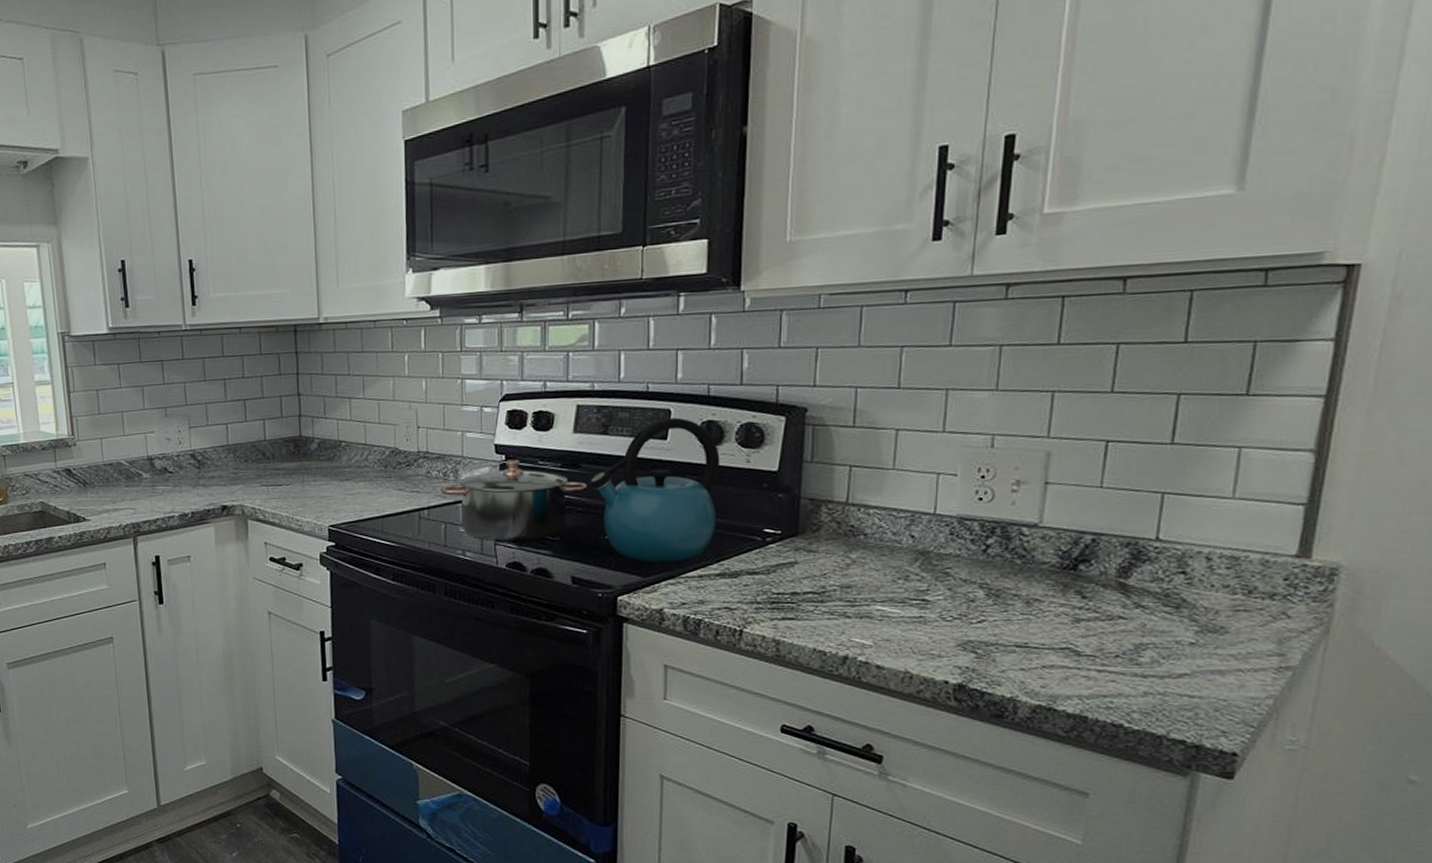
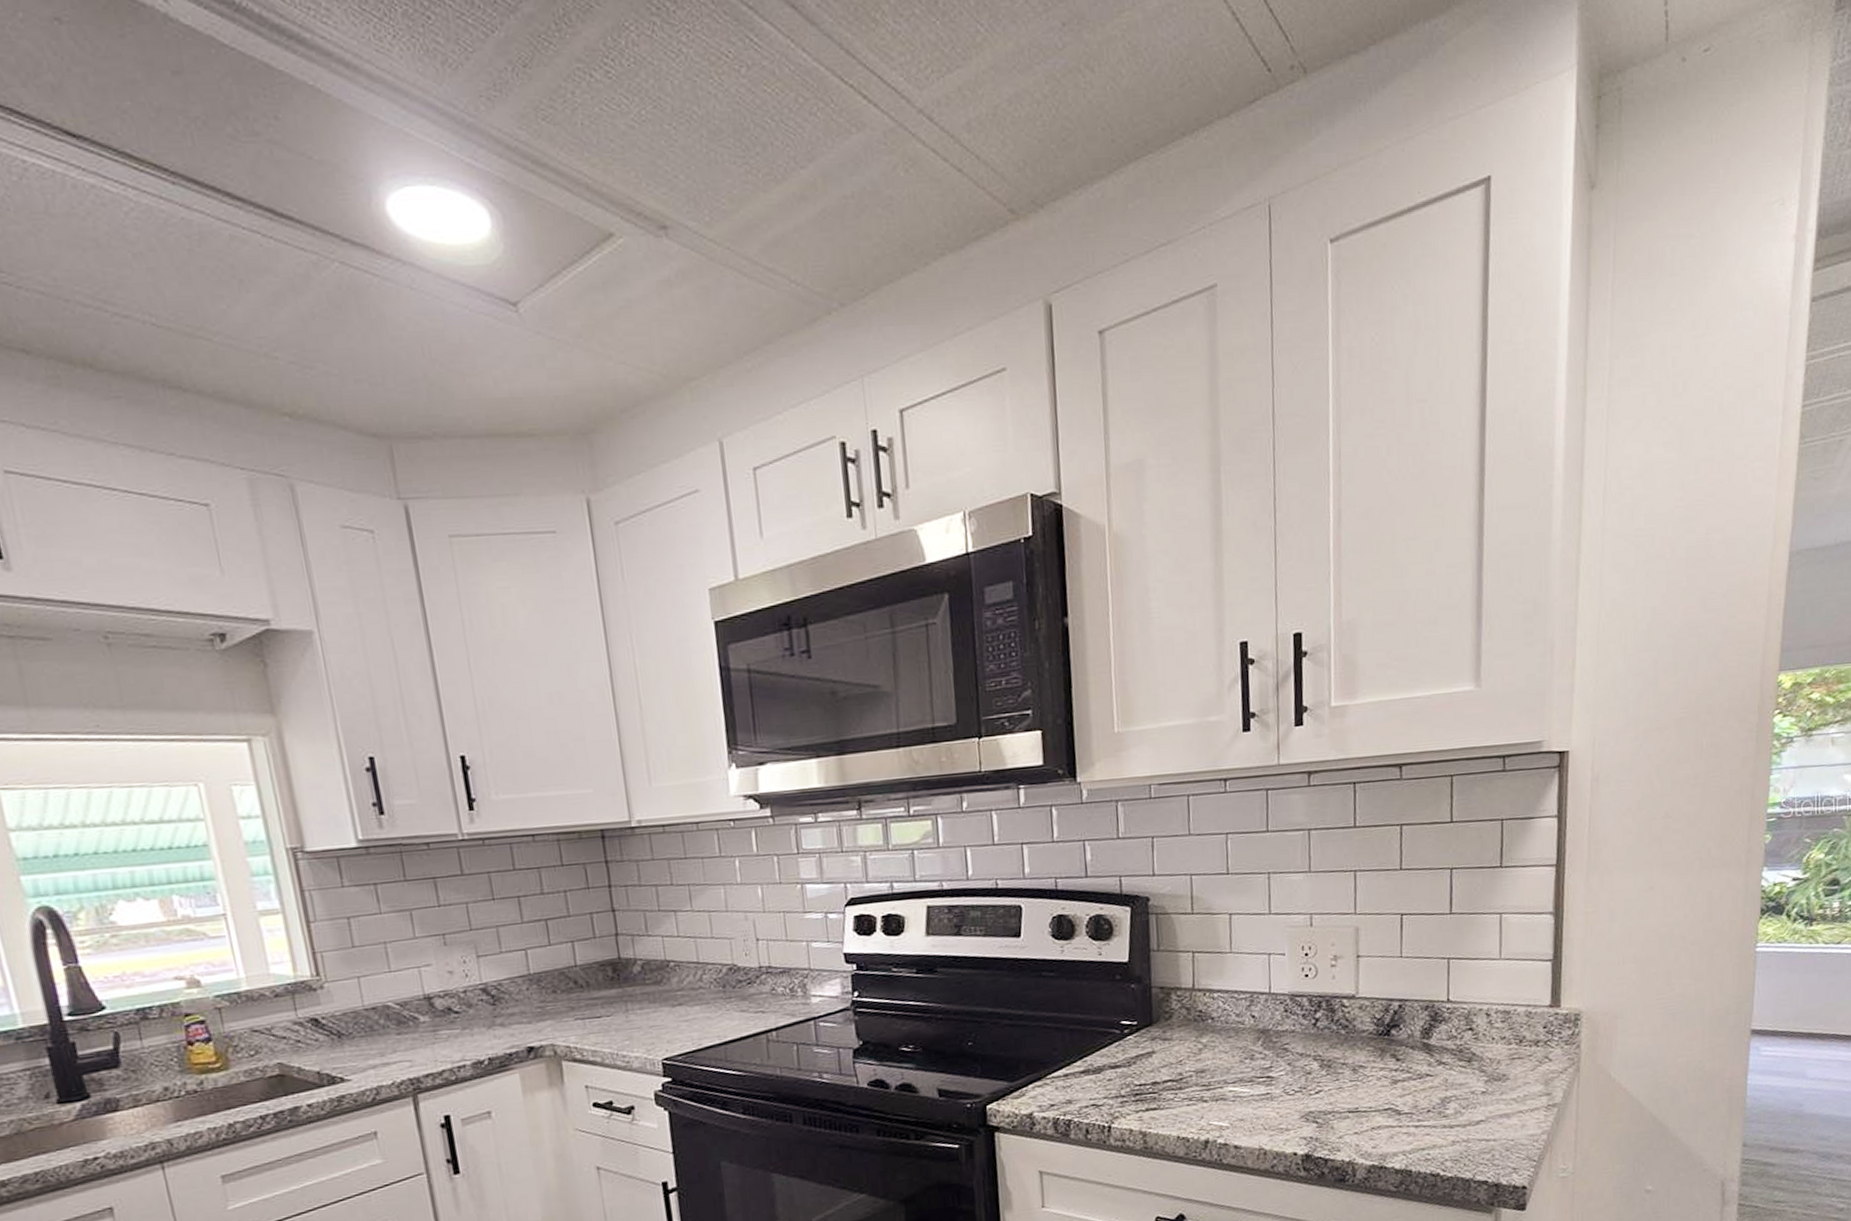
cooking pot: present [441,459,589,542] -> none [789,968,947,1060]
kettle: present [589,417,720,564] -> none [946,913,1076,1067]

